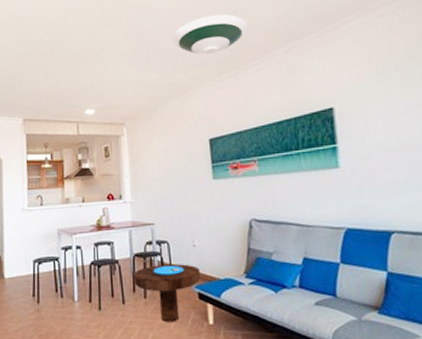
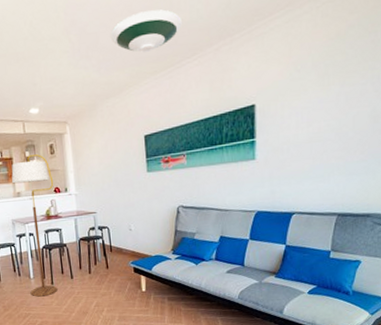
floor lamp: none [61,157,107,325] -> present [11,154,58,297]
side table: present [134,264,201,323] -> none [80,245,136,292]

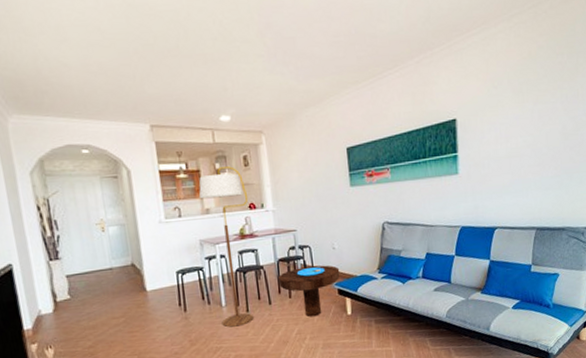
side table: none [80,245,136,292] -> present [278,265,340,317]
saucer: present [110,9,183,53] -> none [308,18,384,61]

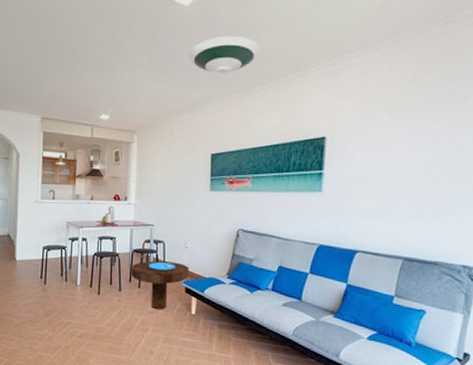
floor lamp: present [199,166,254,328] -> none [73,159,115,306]
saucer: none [308,18,384,61] -> present [188,36,261,74]

